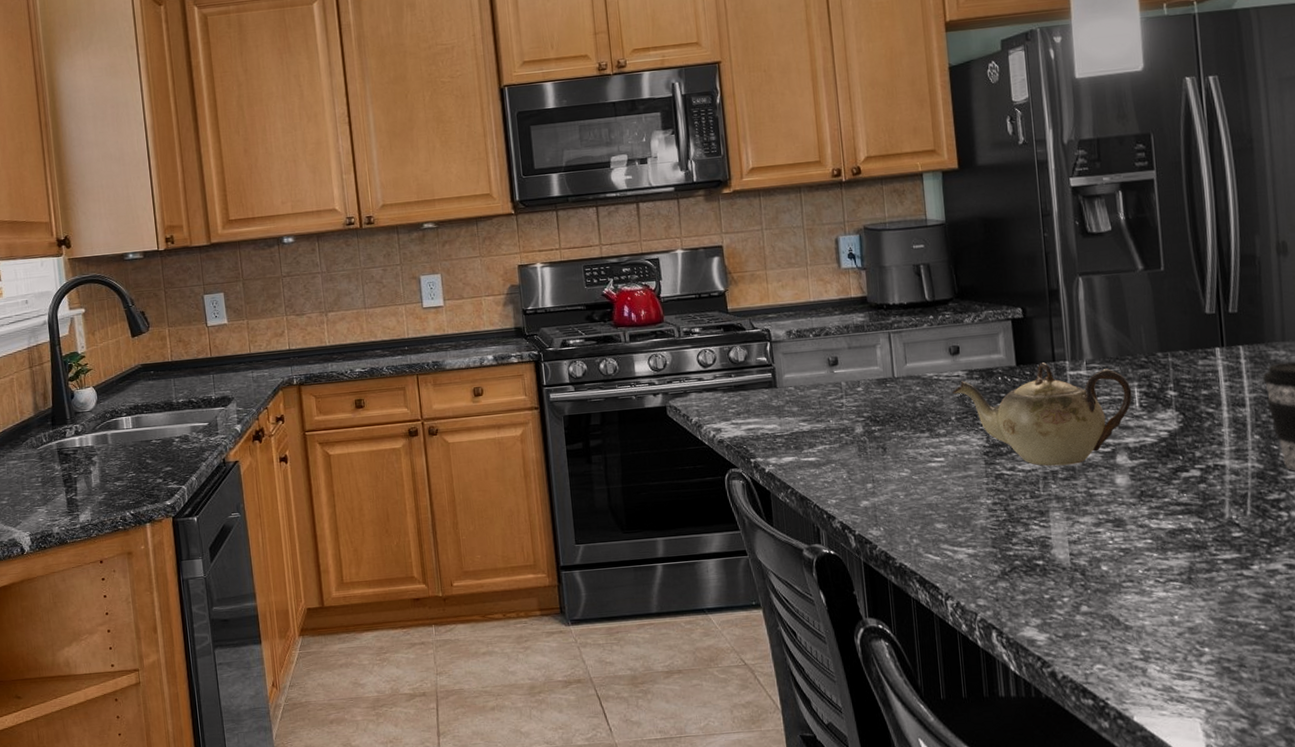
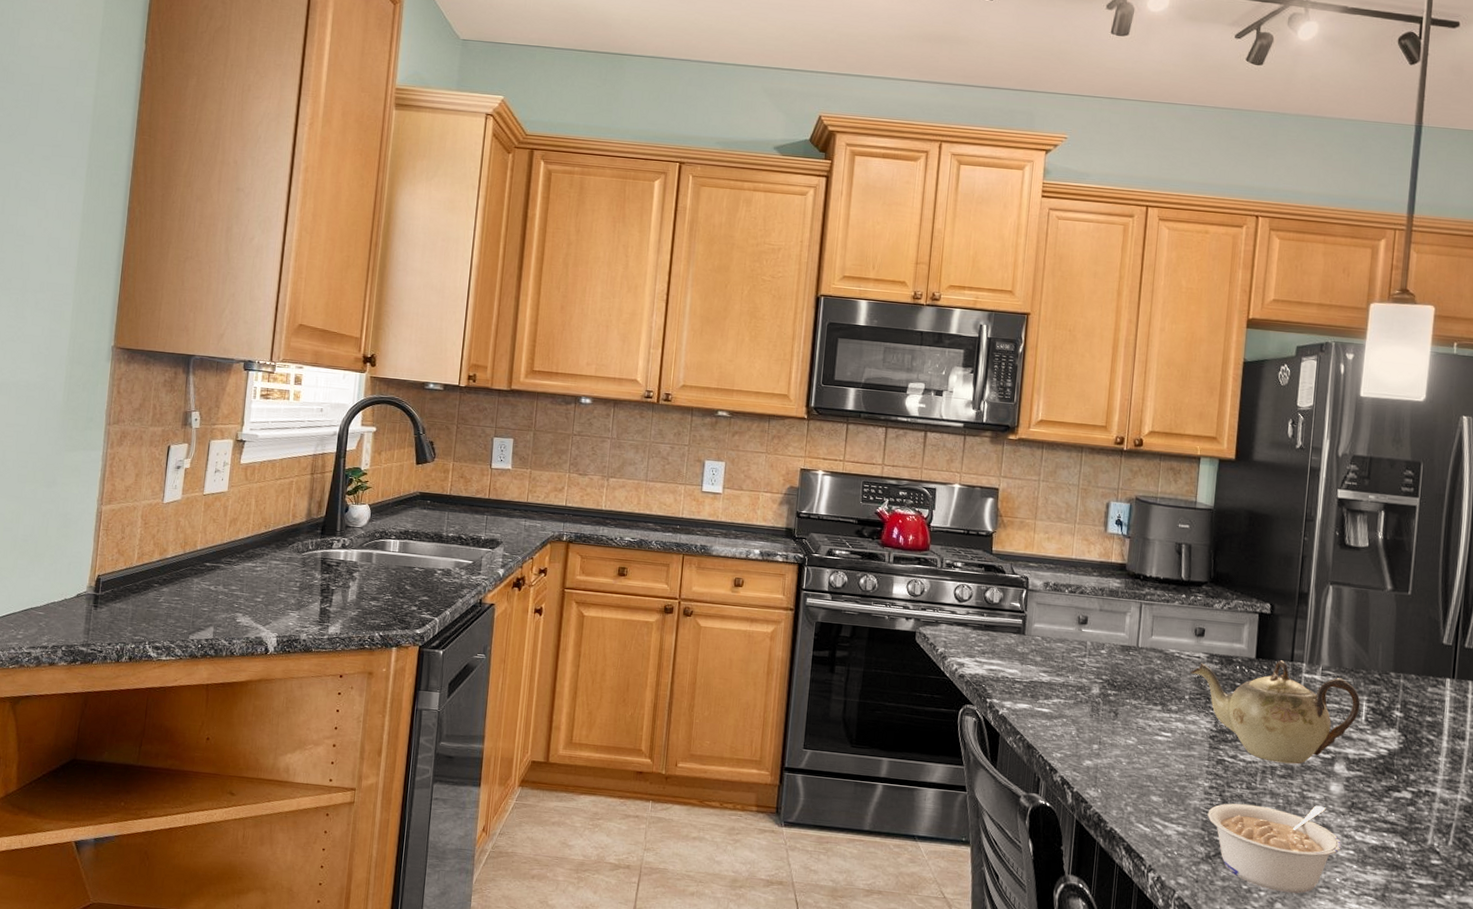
legume: none [996,500,1139,595] -> present [1207,803,1342,894]

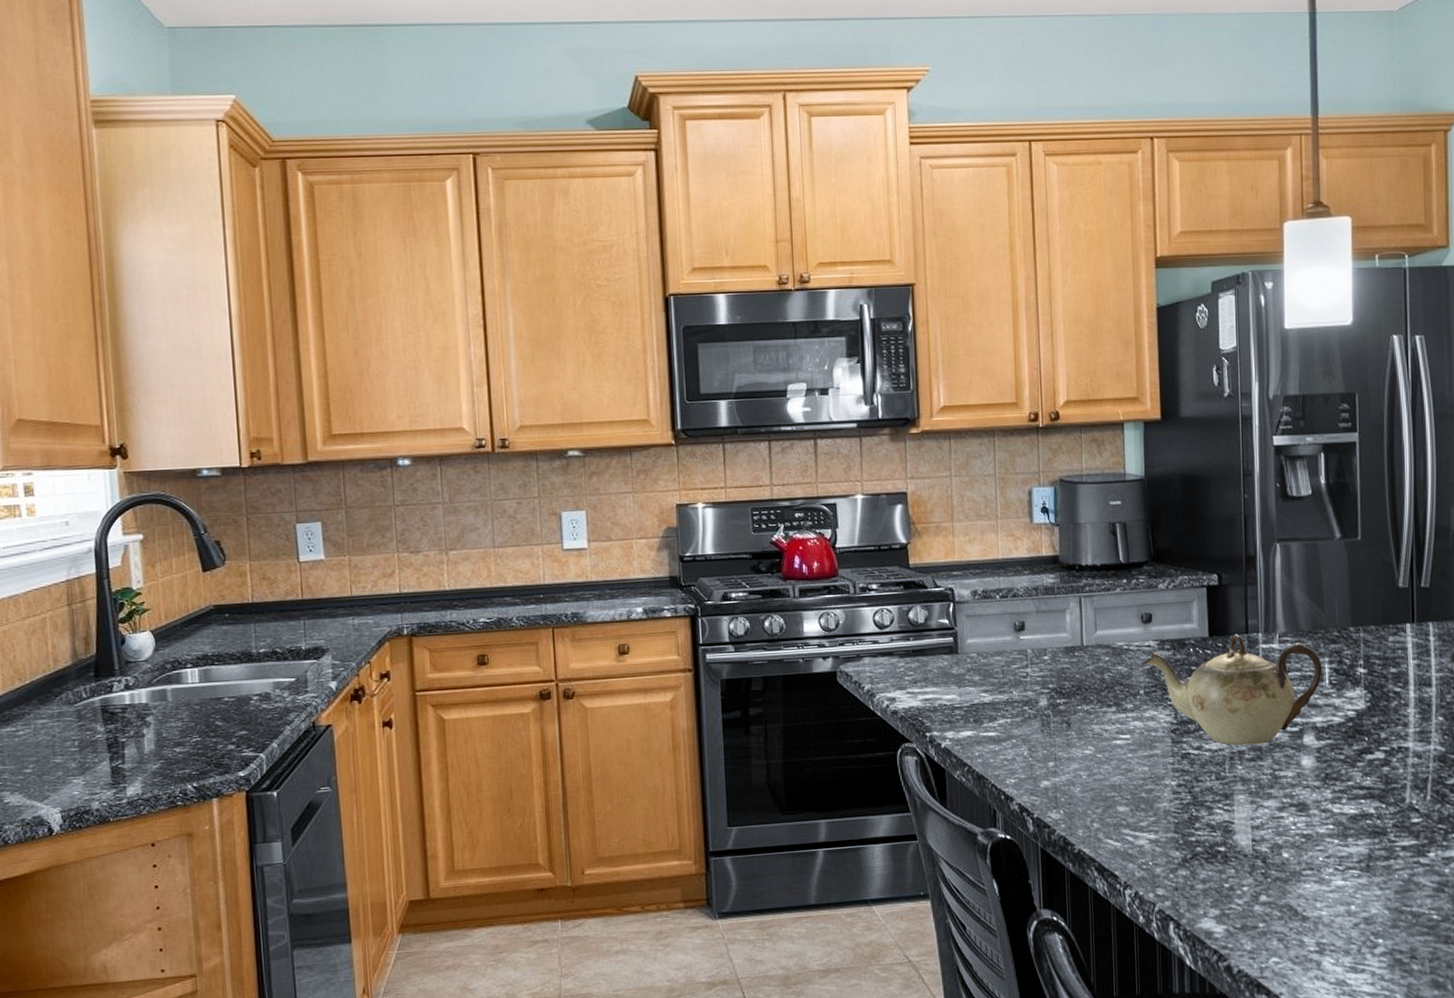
legume: present [1207,803,1342,894] -> none [1179,783,1321,883]

